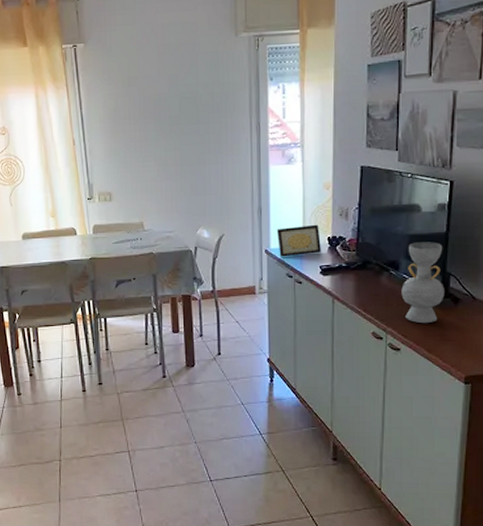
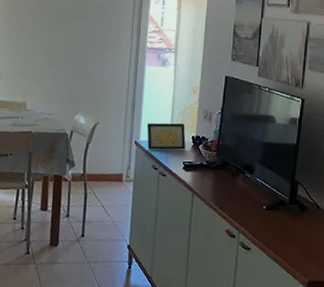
decorative vase: present [401,242,445,324] -> none [254,149,293,227]

